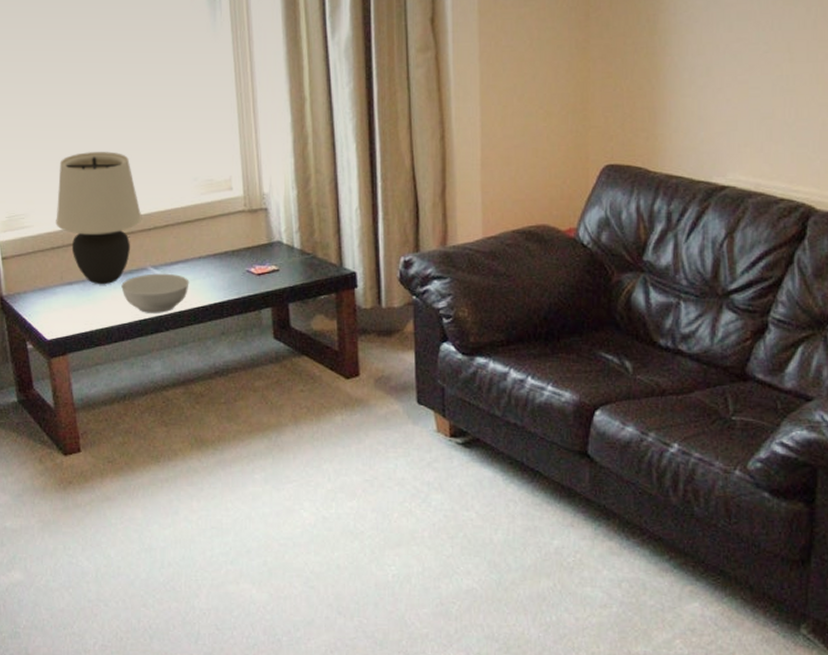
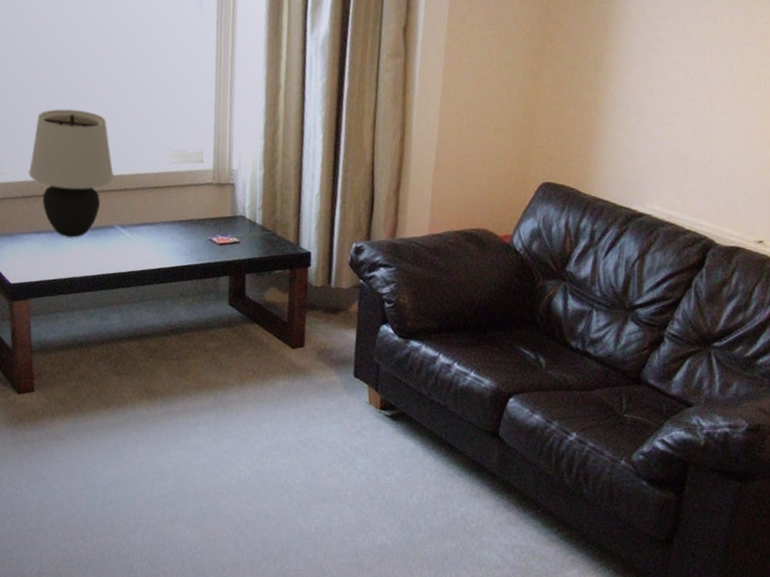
bowl: present [121,273,190,313] -> none [88,232,154,270]

